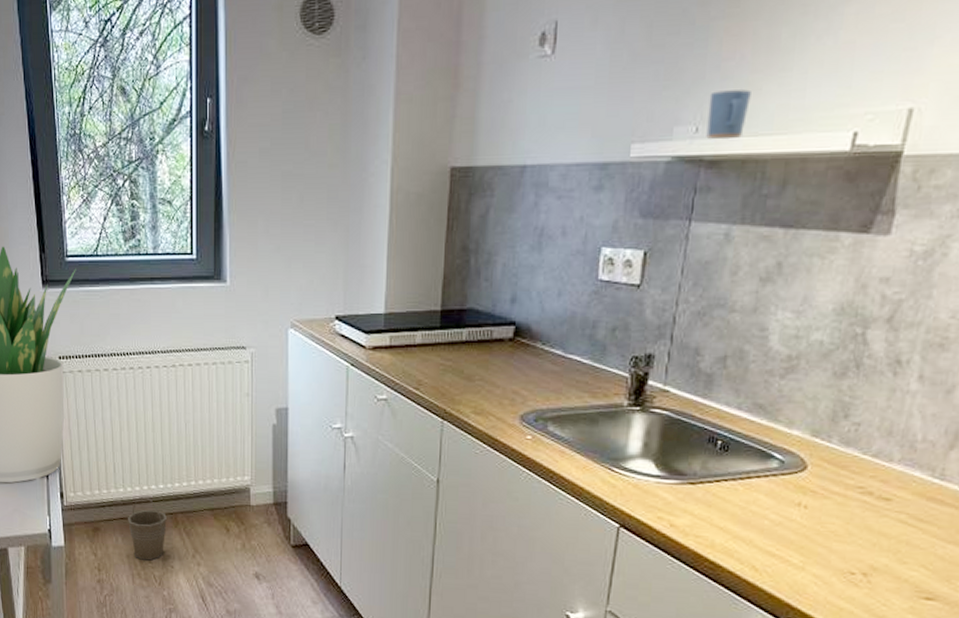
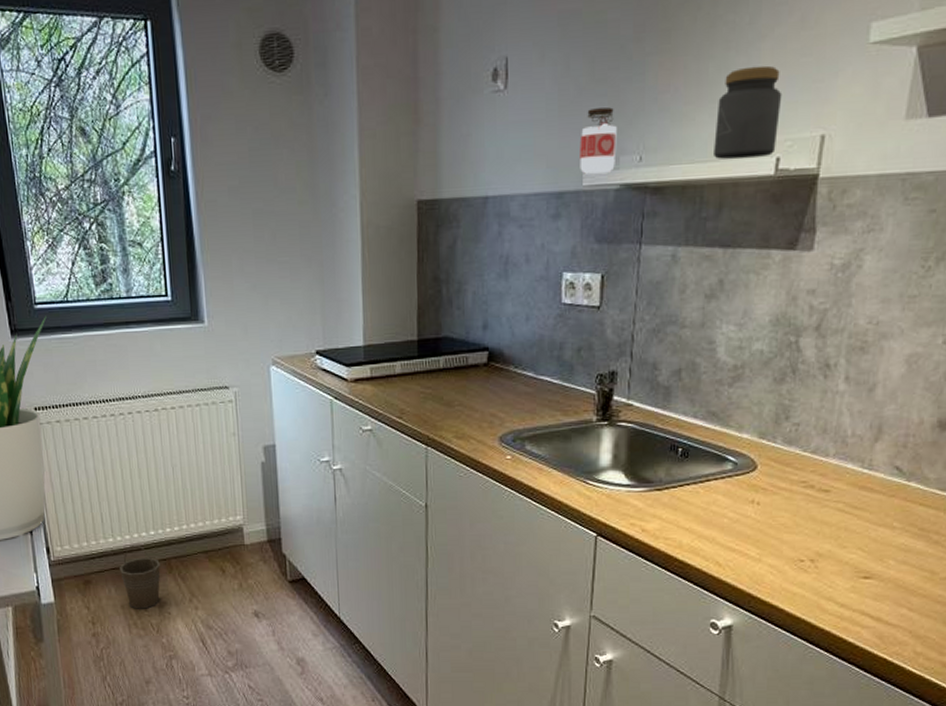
jar: none [628,75,673,145] -> present [580,107,617,174]
mug: present [706,89,751,139] -> none [649,120,686,167]
jar: none [781,31,866,134] -> present [714,65,782,160]

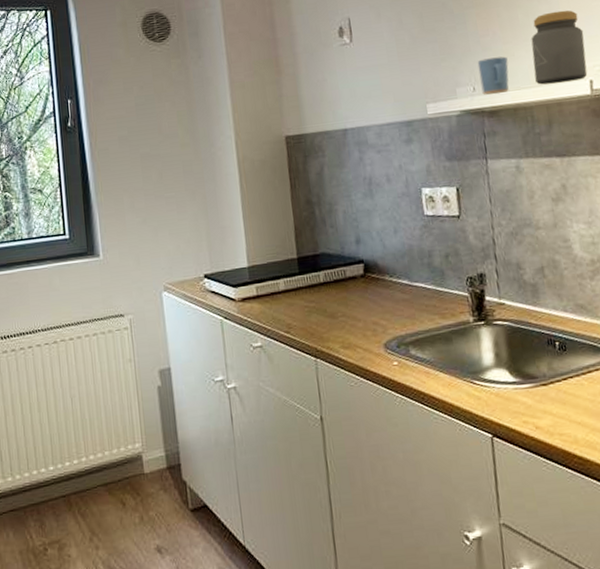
bucket: present [120,544,161,609] -> none [18,482,60,554]
jar: present [580,107,617,174] -> none [419,50,453,105]
mug: none [649,120,686,167] -> present [477,56,509,95]

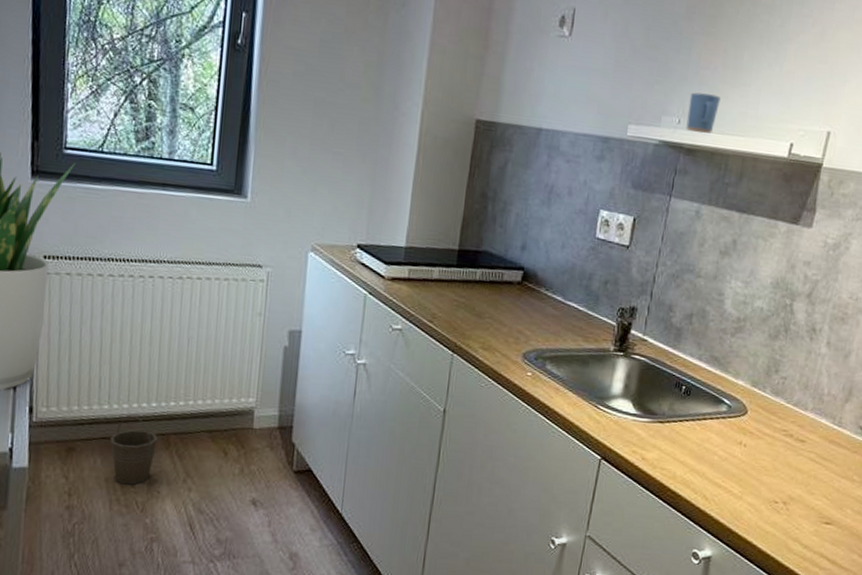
bucket: none [18,482,60,554] -> present [111,414,157,485]
jar: present [531,10,588,85] -> none [740,61,801,141]

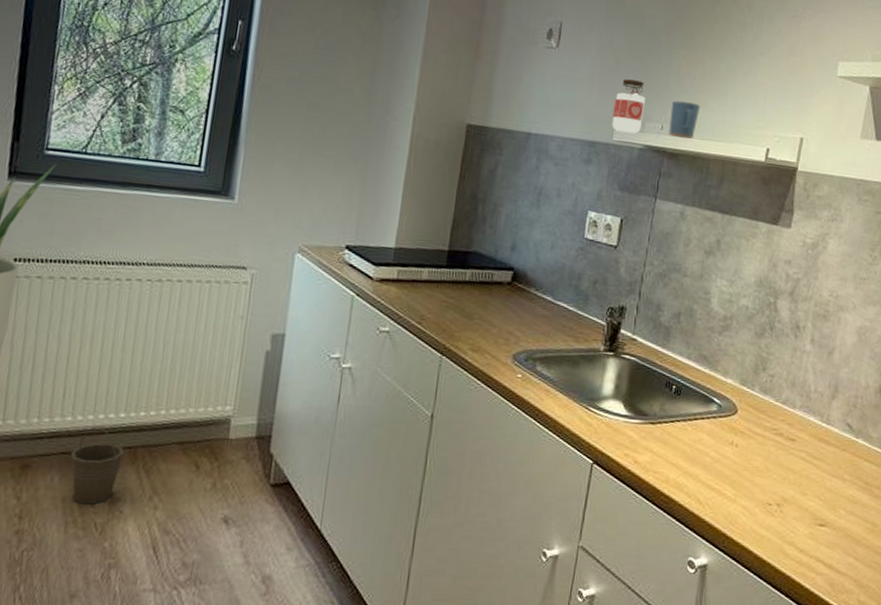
jar: none [626,69,662,128] -> present [612,79,645,134]

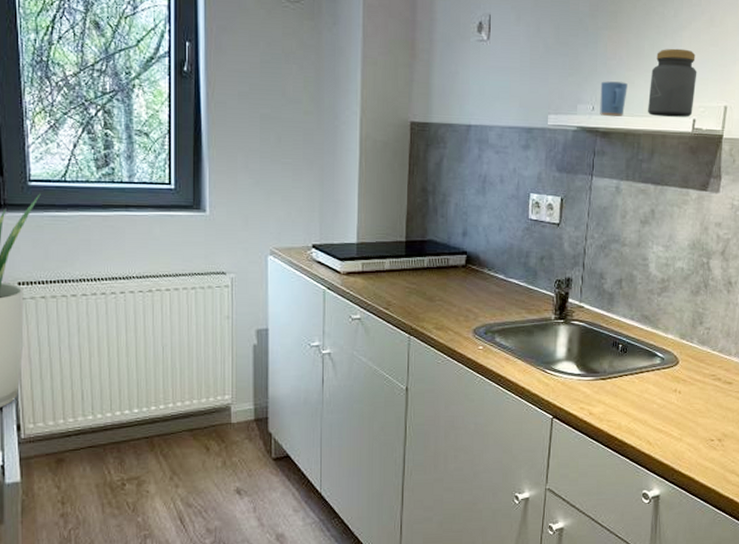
bucket: present [71,426,123,505] -> none [98,422,142,488]
jar: present [612,79,645,134] -> none [546,64,575,116]
jar: none [719,73,774,146] -> present [648,48,697,118]

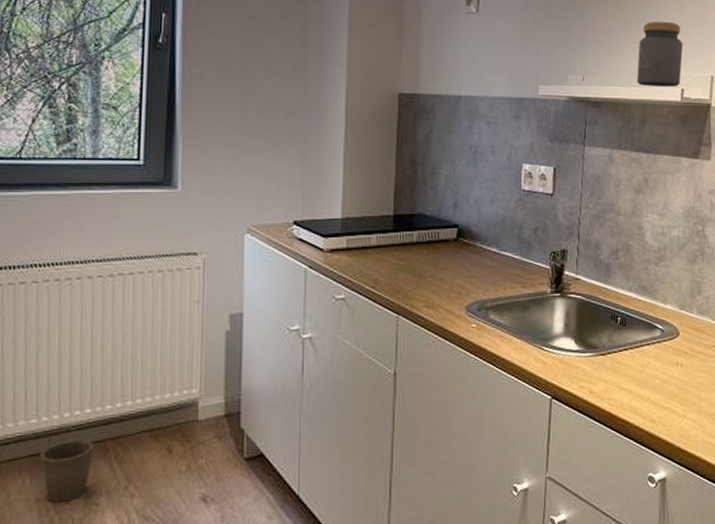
bucket: none [98,422,142,488] -> present [40,425,93,503]
mug: present [600,81,628,117] -> none [590,52,616,87]

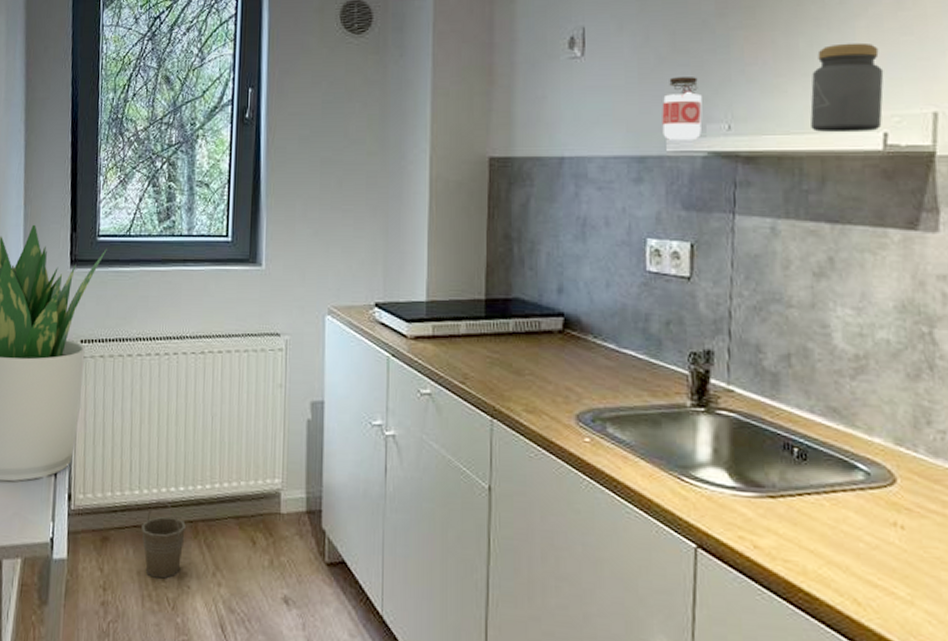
jar: none [536,36,565,87] -> present [662,77,703,140]

